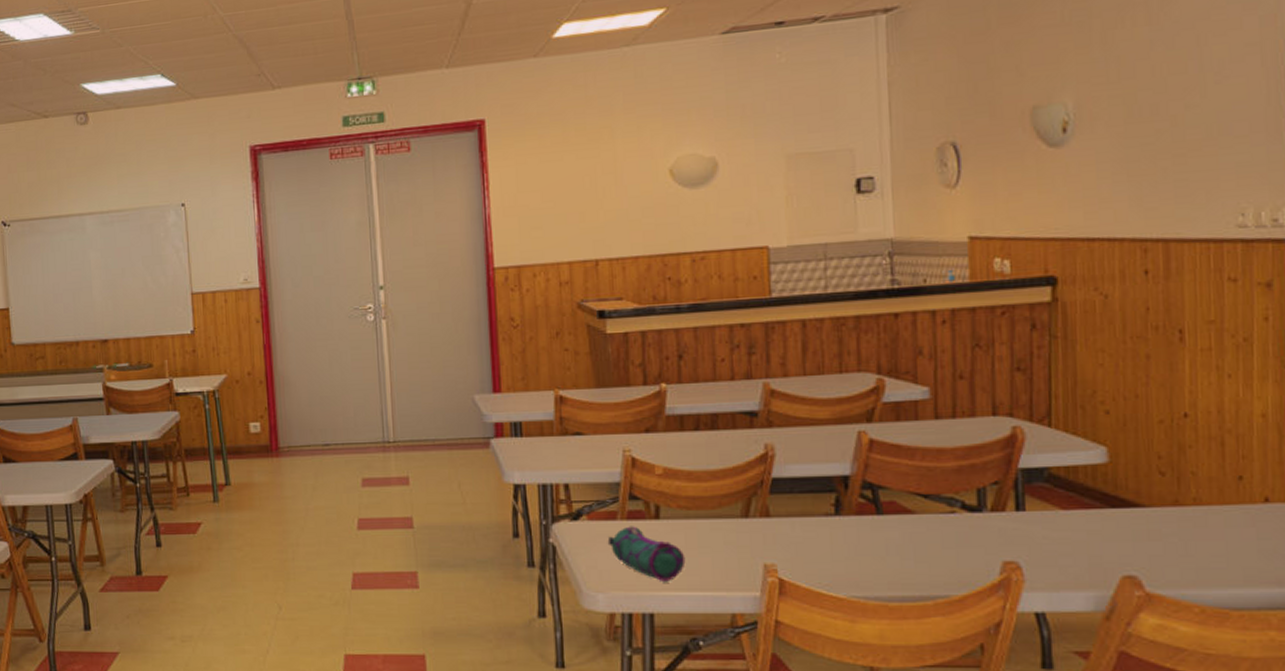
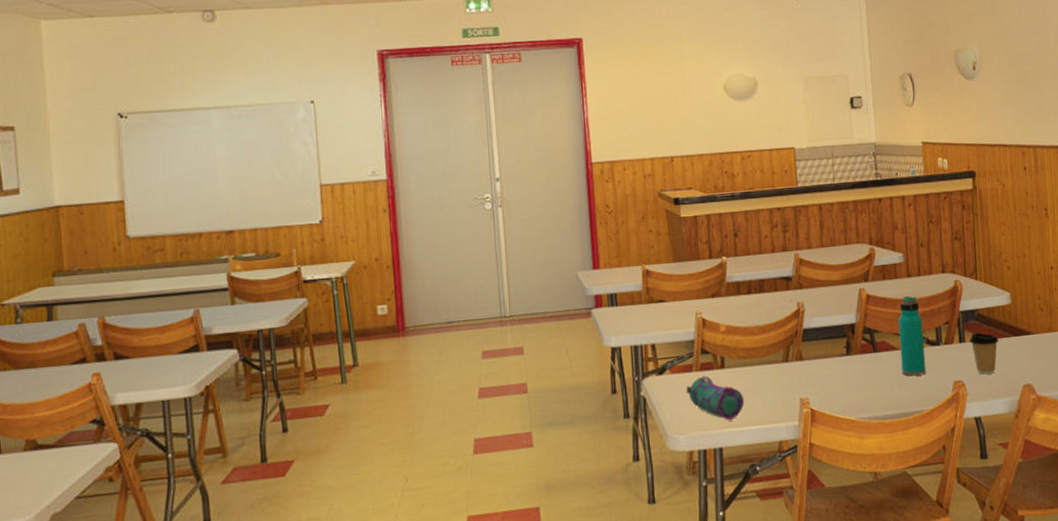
water bottle: none [916,443,959,550] -> present [898,295,927,376]
coffee cup: none [1033,498,1083,557] -> present [970,332,999,375]

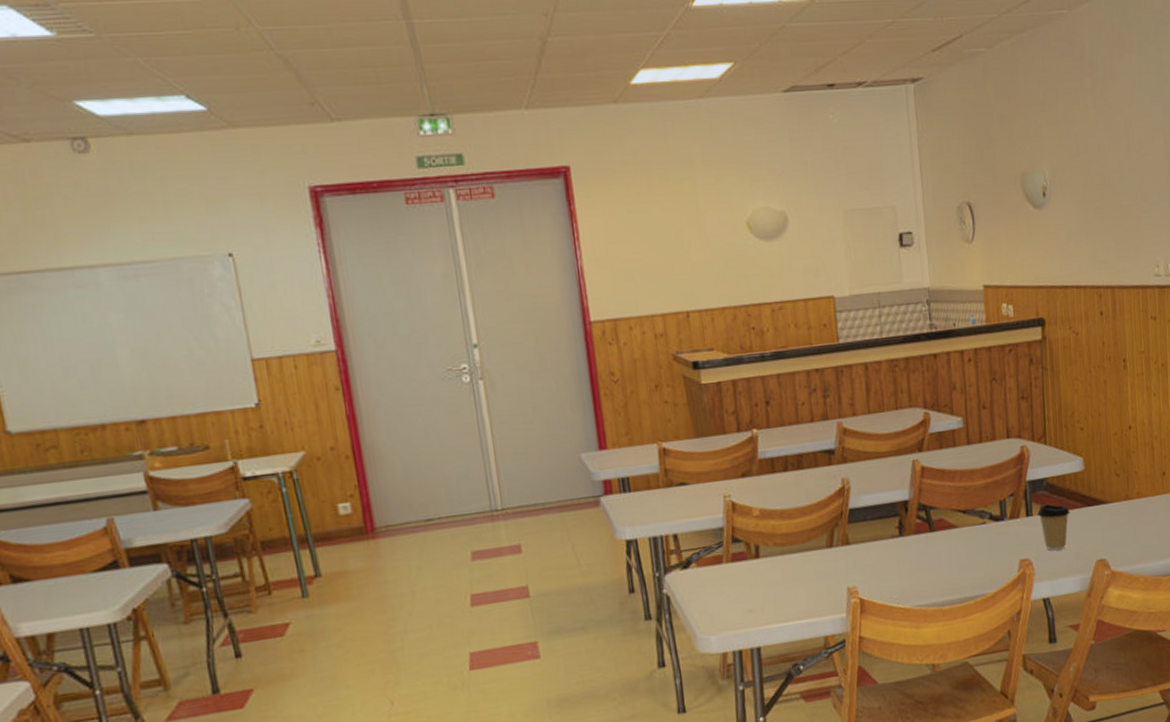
pencil case: present [686,375,745,421] -> none [715,567,784,617]
water bottle: present [898,295,927,376] -> none [957,465,990,557]

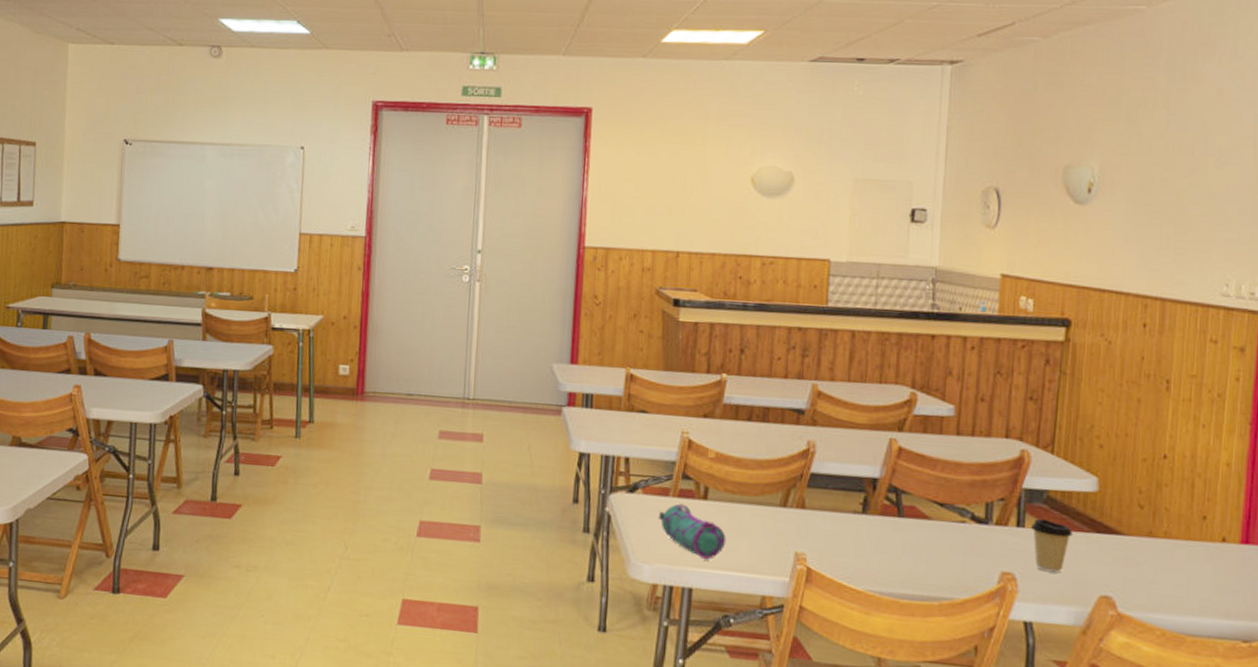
pencil case: none [715,567,784,617] -> present [658,503,727,560]

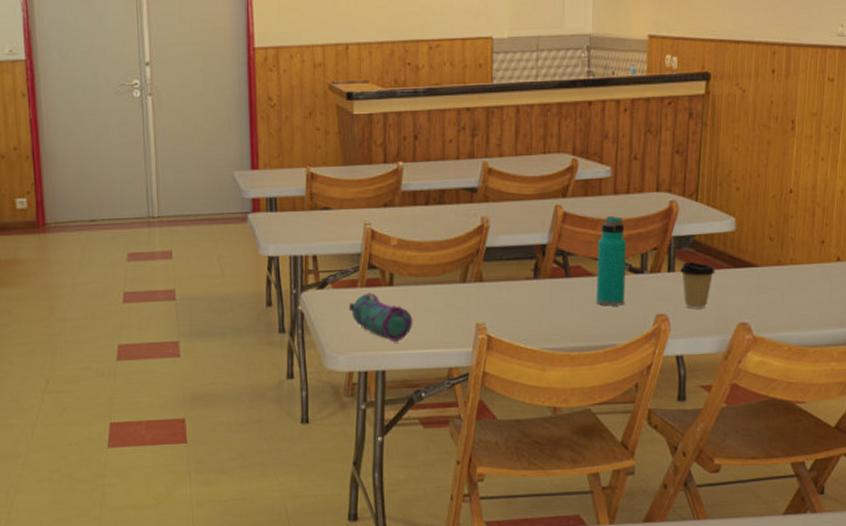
water bottle: none [932,457,970,556] -> present [597,215,627,306]

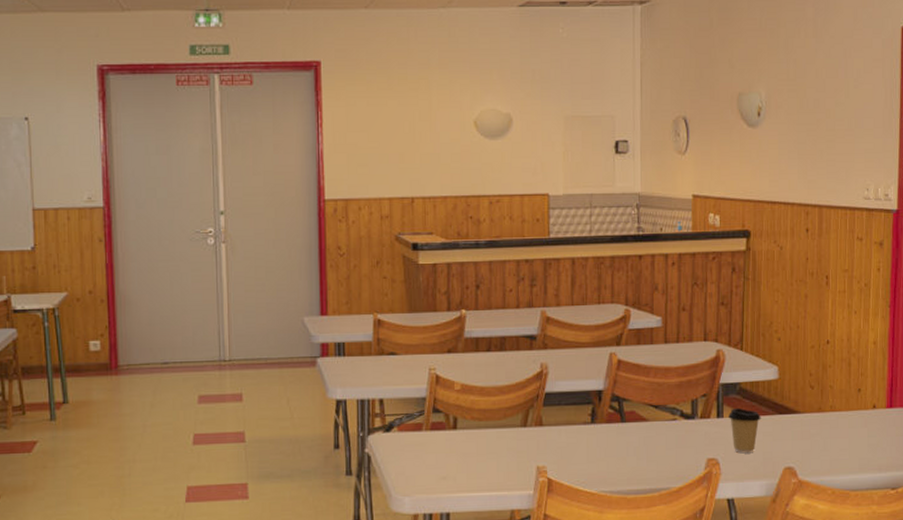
pencil case: present [348,292,413,343] -> none [414,436,476,485]
water bottle: present [597,215,627,306] -> none [650,363,678,451]

